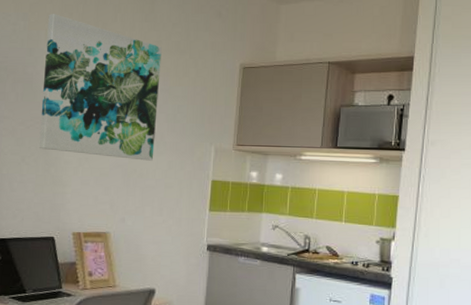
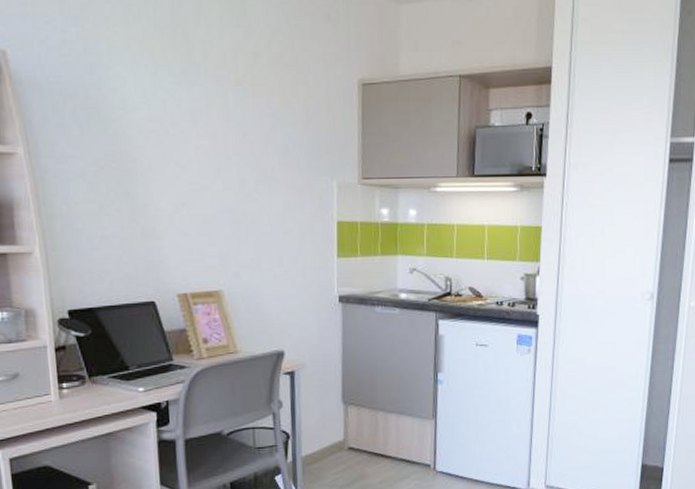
wall art: present [39,14,162,161] -> none [108,17,266,203]

